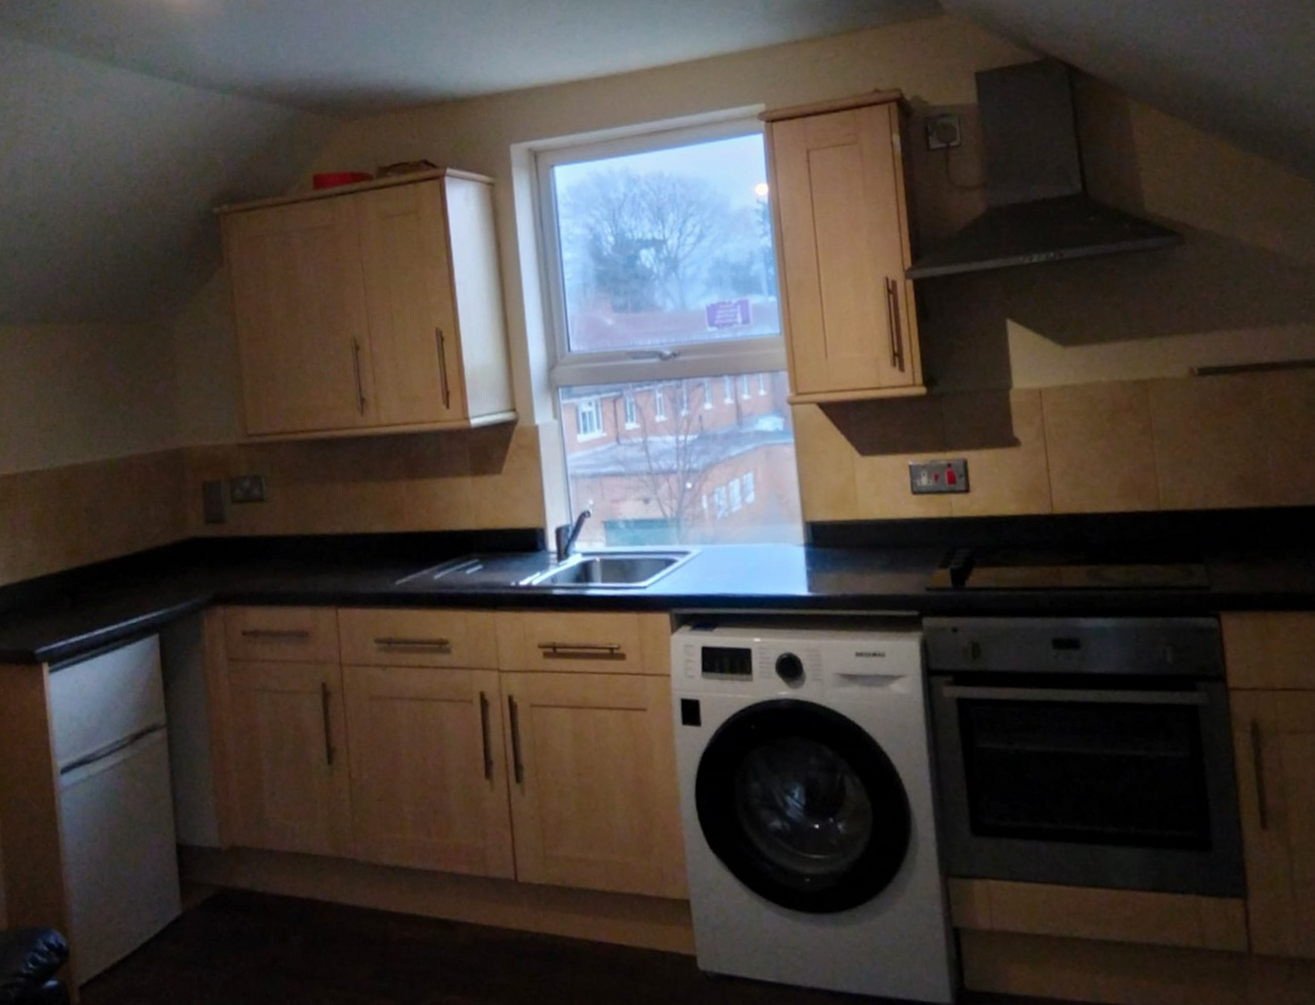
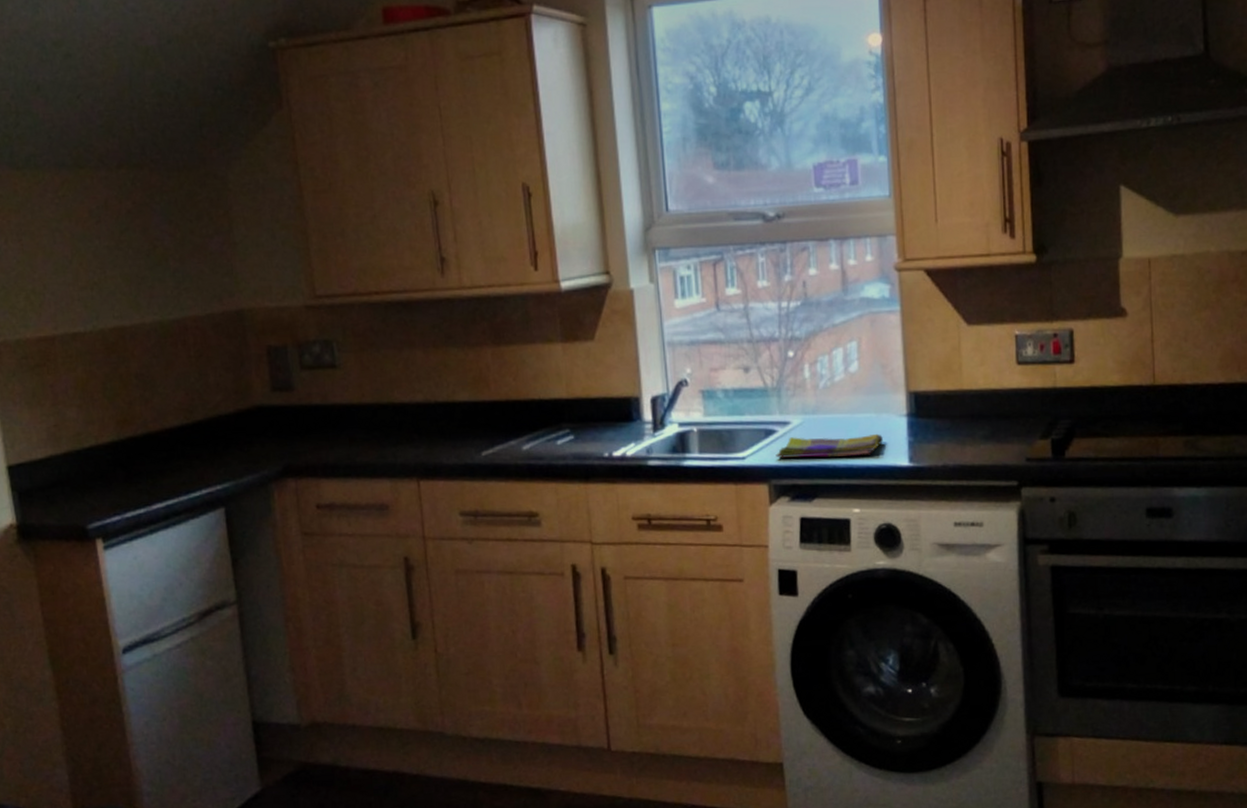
dish towel: none [676,563,781,587] -> present [776,433,883,458]

